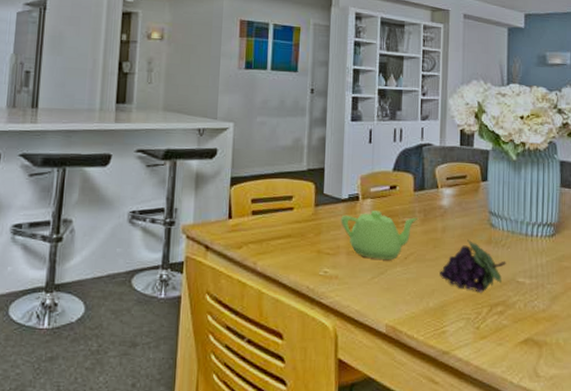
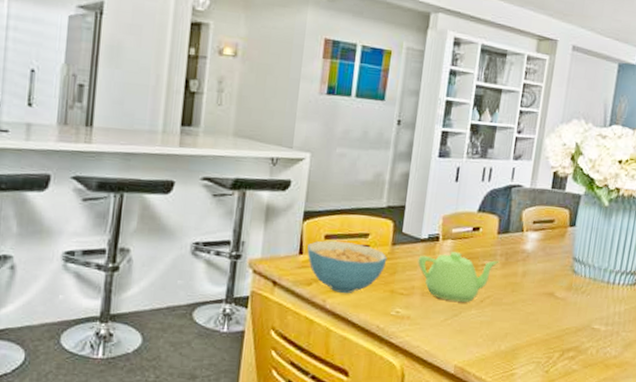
cereal bowl: none [236,204,312,255] -> present [307,240,387,293]
fruit: present [440,239,506,293] -> none [515,285,584,338]

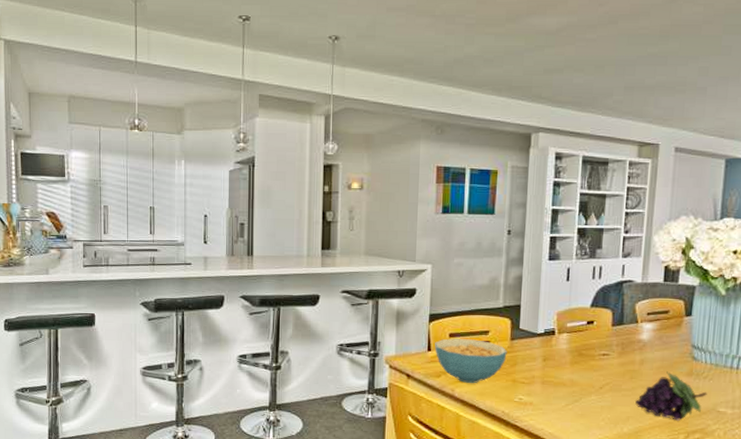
teapot: present [418,252,500,302] -> none [536,344,616,389]
fruit: none [515,285,584,338] -> present [635,371,707,421]

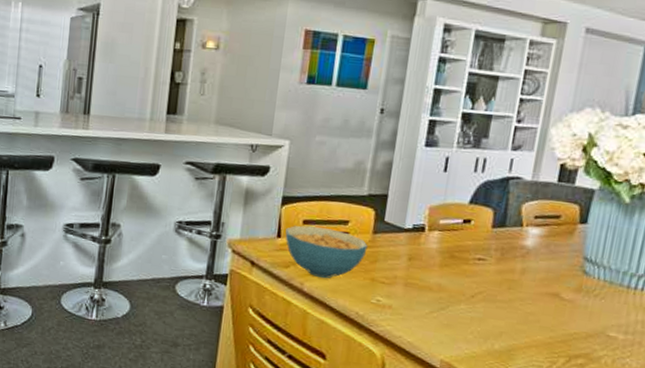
fruit: present [635,371,707,421] -> none [511,284,597,342]

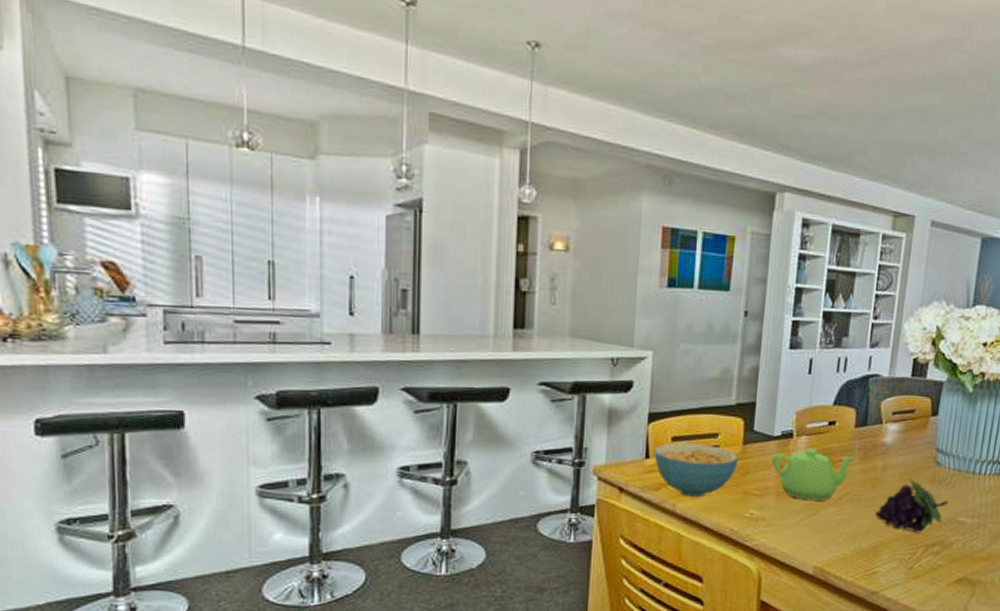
teapot: none [401,243,494,296] -> present [771,448,858,500]
fruit: none [511,284,597,342] -> present [875,478,949,533]

